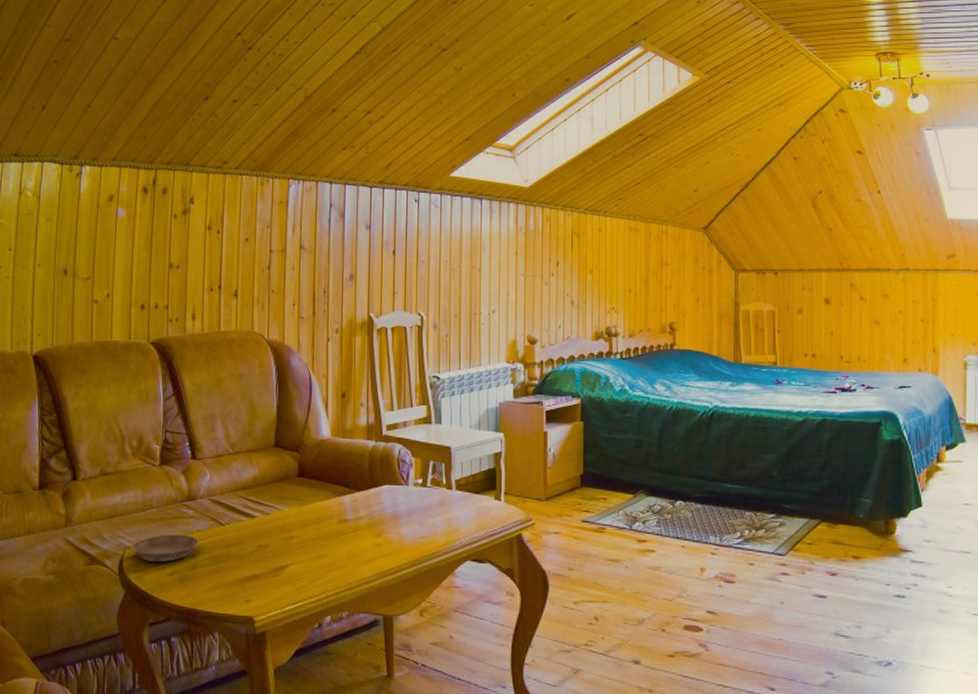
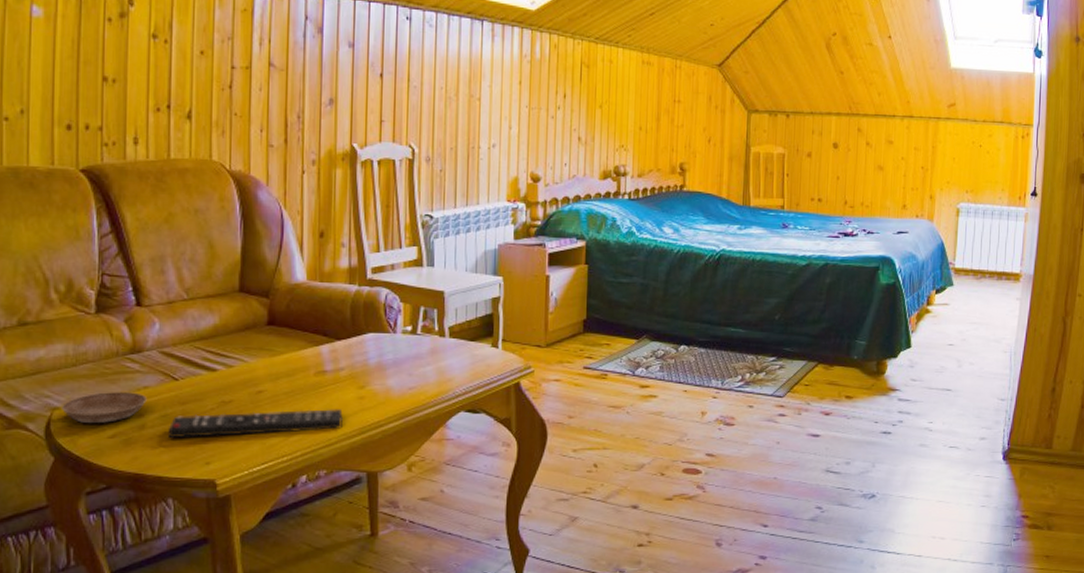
remote control: none [215,555,362,578] -> present [167,409,343,439]

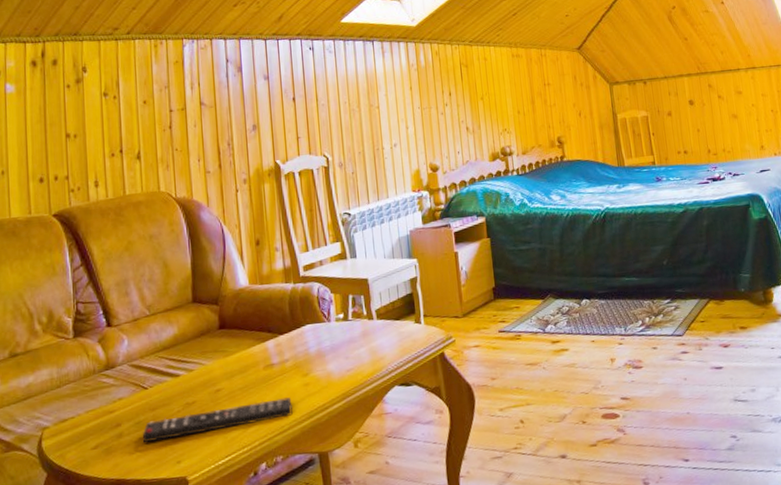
saucer: present [62,392,147,424] -> none [50,404,122,438]

